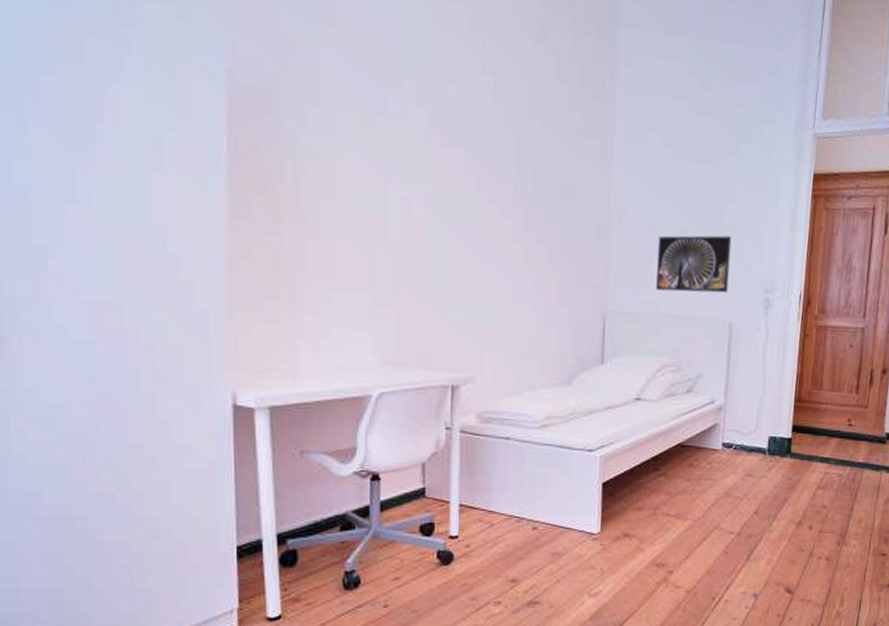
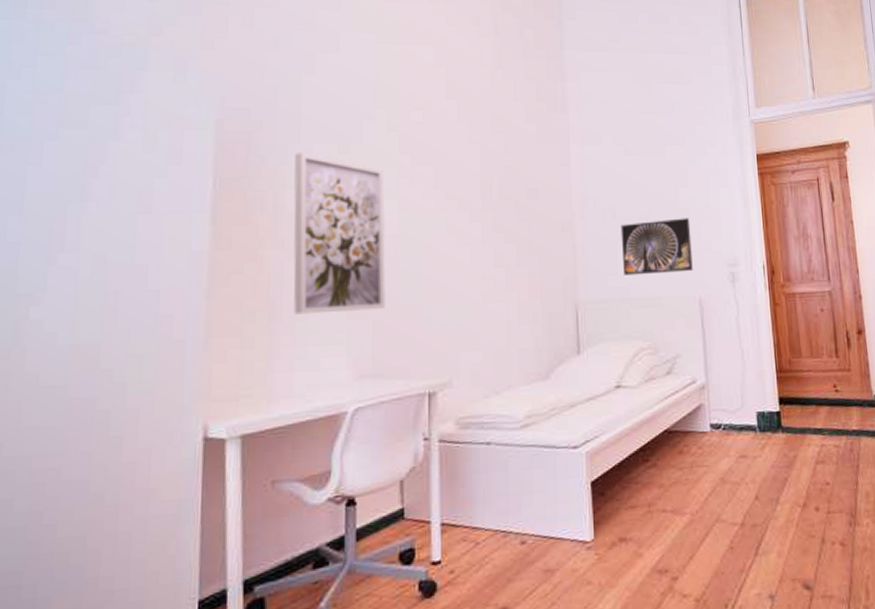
wall art: none [315,119,411,299] -> present [293,153,385,315]

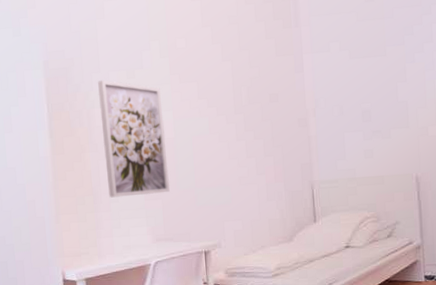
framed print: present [620,218,693,275] -> none [347,109,411,160]

